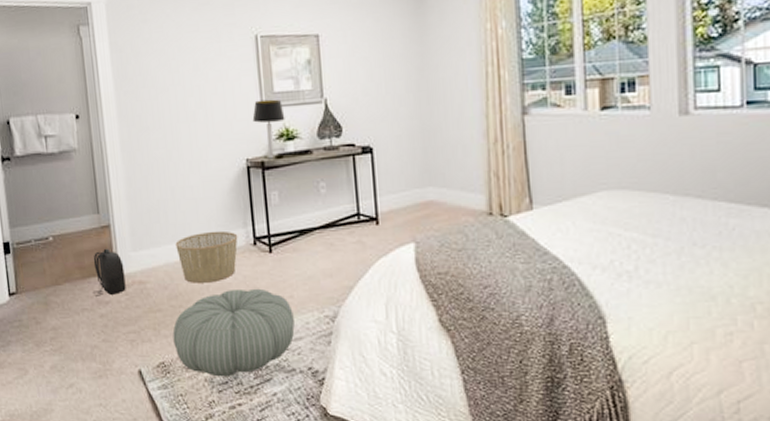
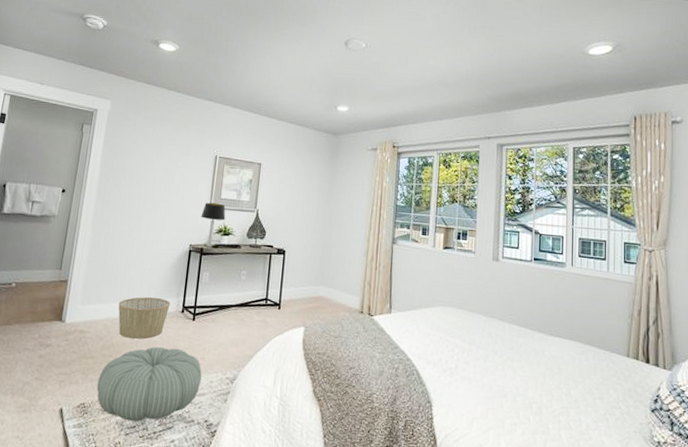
backpack: present [92,248,126,296] -> none [37,299,71,339]

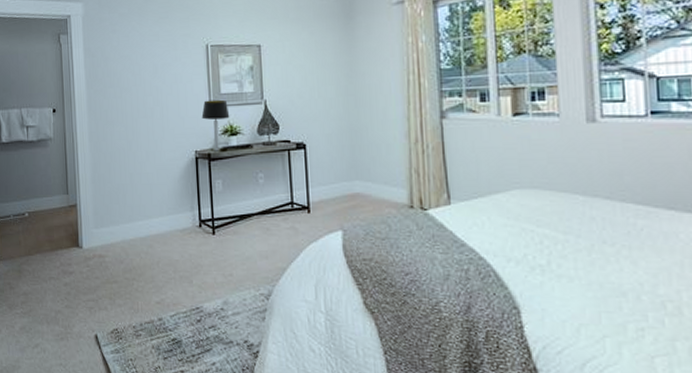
pouf: present [96,347,202,422] -> none [126,266,233,345]
basket: present [118,297,171,339] -> none [131,213,186,259]

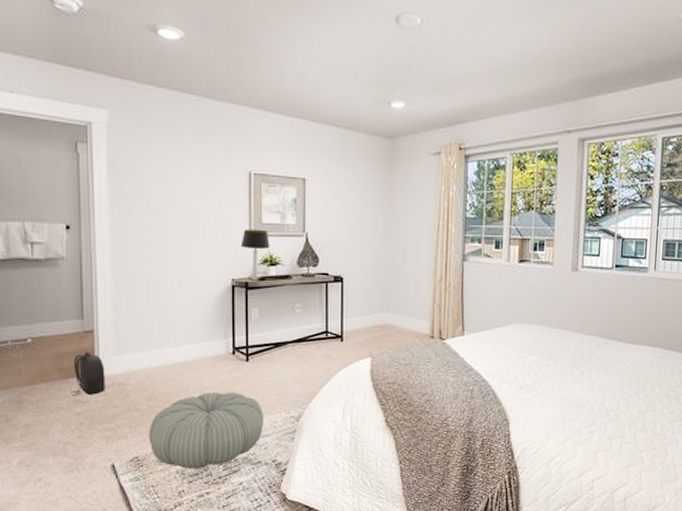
backpack: none [59,224,88,267] -> present [70,351,105,396]
pouf: none [126,266,233,345] -> present [149,392,263,469]

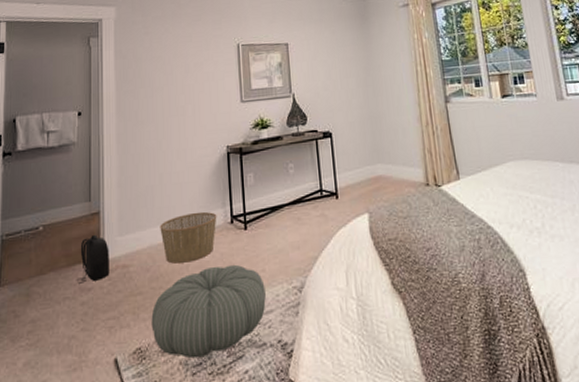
basket: none [158,340,219,386] -> present [160,211,217,264]
table lamp: present [240,229,270,281] -> none [233,95,261,145]

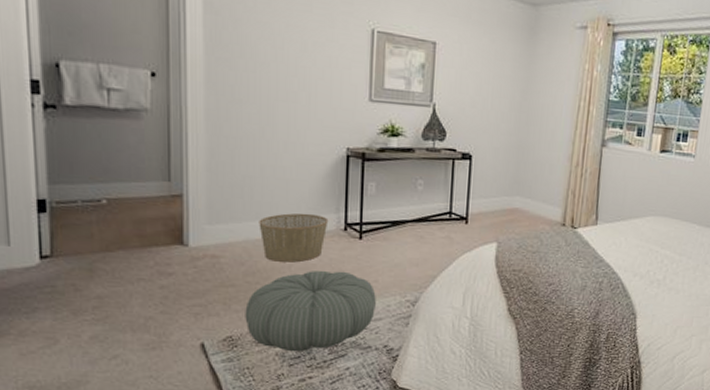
backpack: present [76,234,110,284] -> none [153,218,195,267]

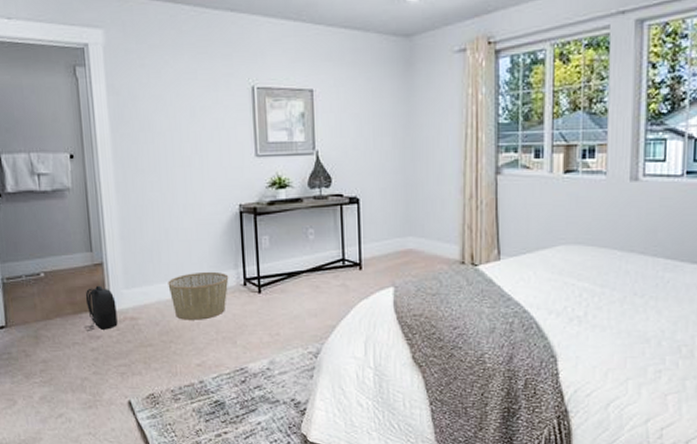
backpack: none [153,218,195,267] -> present [84,285,118,331]
pouf: present [245,271,376,352] -> none [163,326,280,408]

